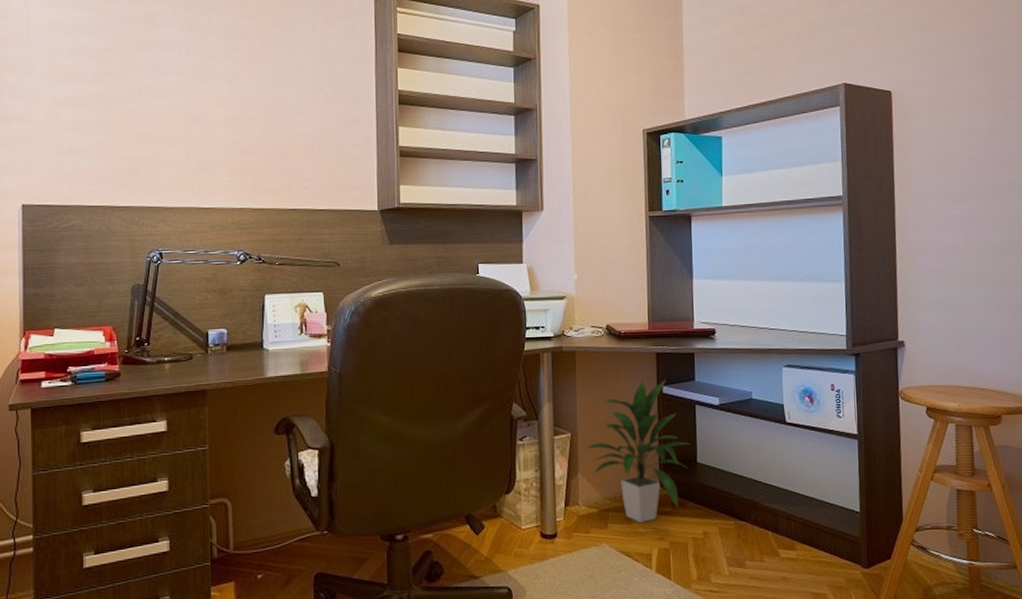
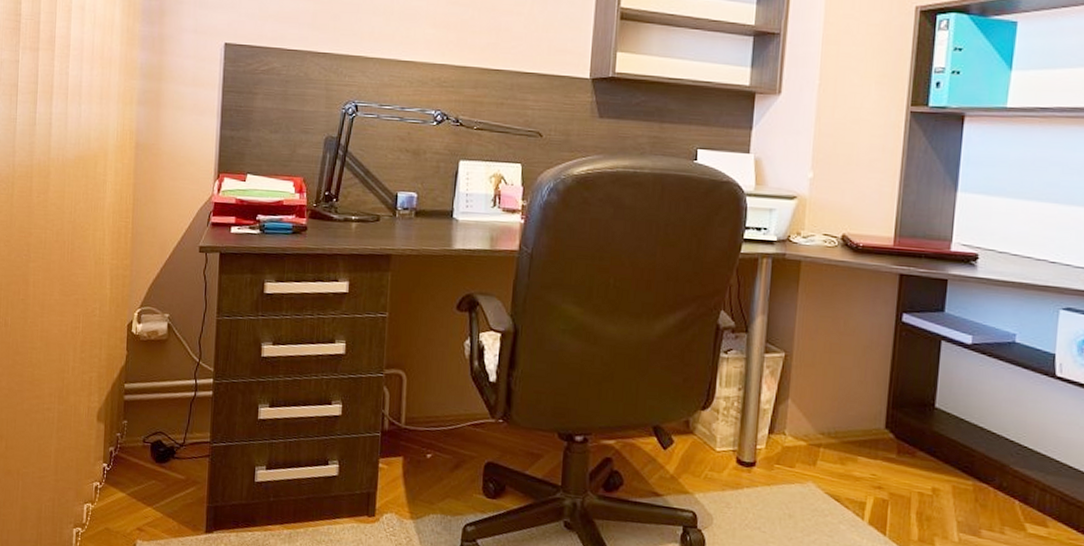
indoor plant: present [581,379,691,523] -> none [795,303,930,466]

